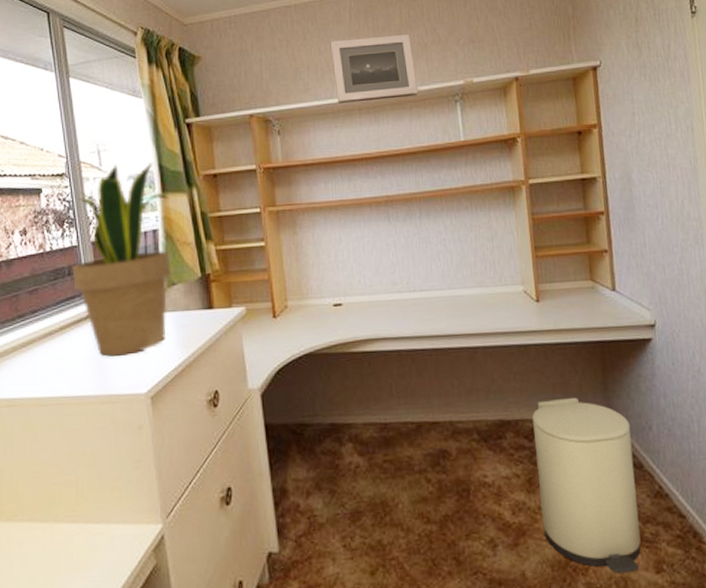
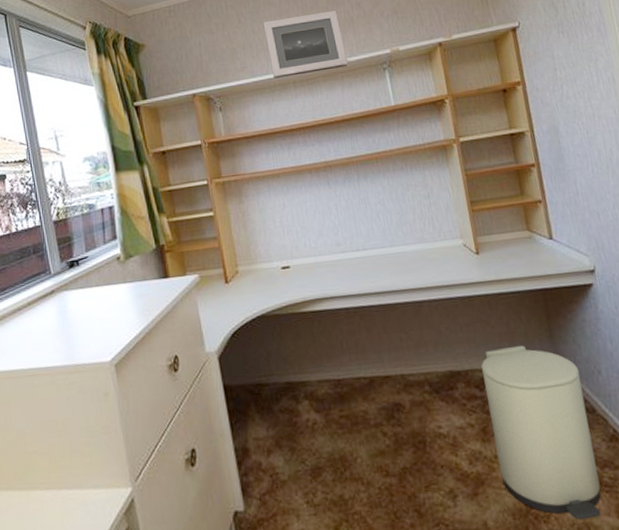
potted plant: present [72,162,170,358] -> none [36,144,127,329]

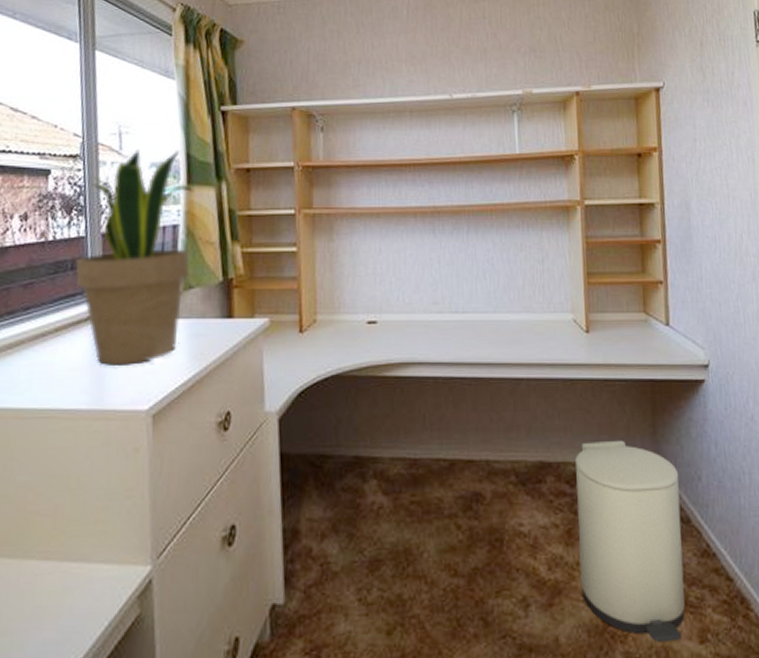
potted plant: none [36,144,127,329] -> present [75,149,196,367]
picture frame: present [263,10,349,78] -> none [385,36,475,104]

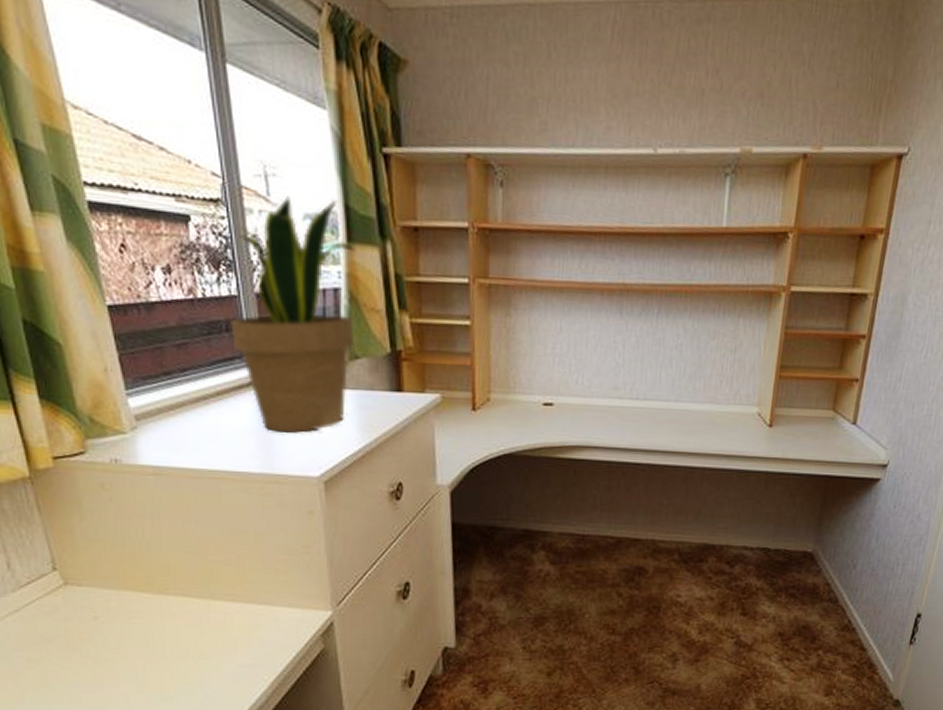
pedal bin: present [575,440,685,643] -> none [726,528,836,694]

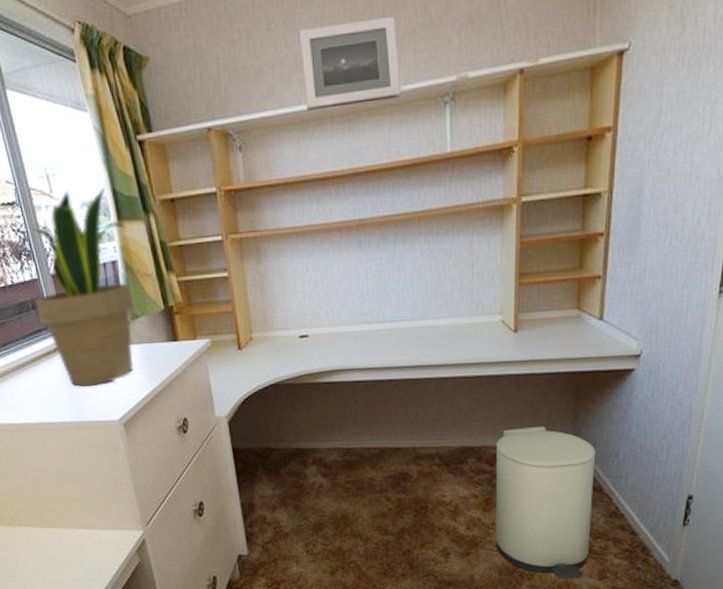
picture frame: none [580,66,685,160] -> present [299,15,402,110]
pedal bin: none [726,528,836,694] -> present [495,426,596,579]

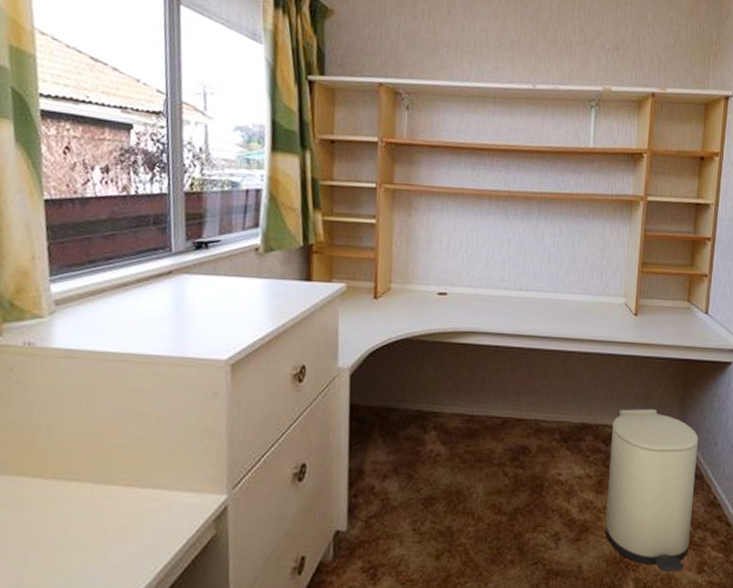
potted plant: present [32,187,133,388] -> none [158,111,280,319]
picture frame: present [299,15,402,110] -> none [473,21,557,95]

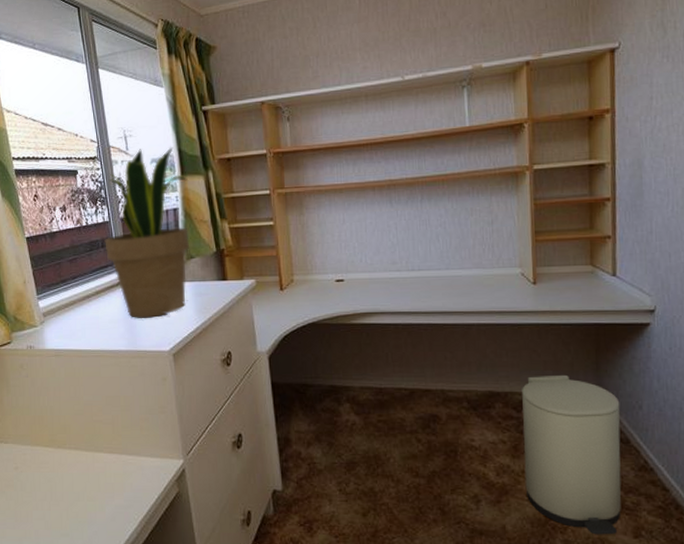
potted plant: none [158,111,280,319] -> present [104,147,189,319]

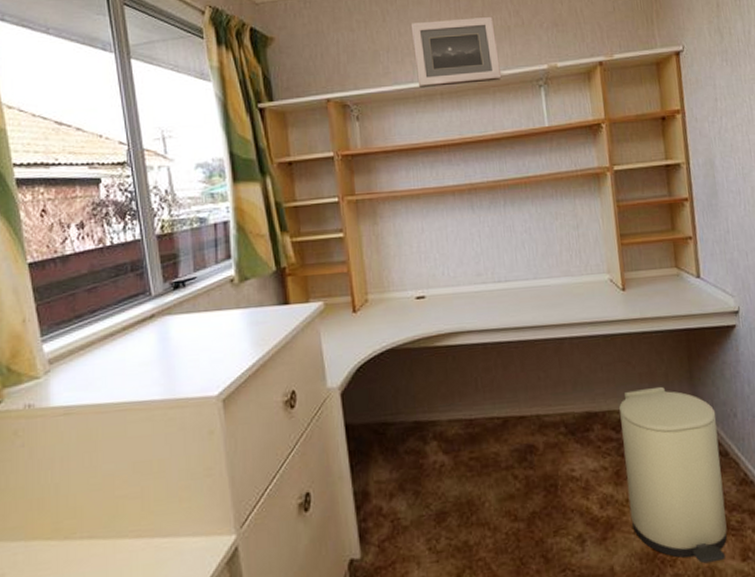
potted plant: present [104,147,189,319] -> none [135,150,243,359]
picture frame: none [339,18,426,90] -> present [410,16,502,87]

